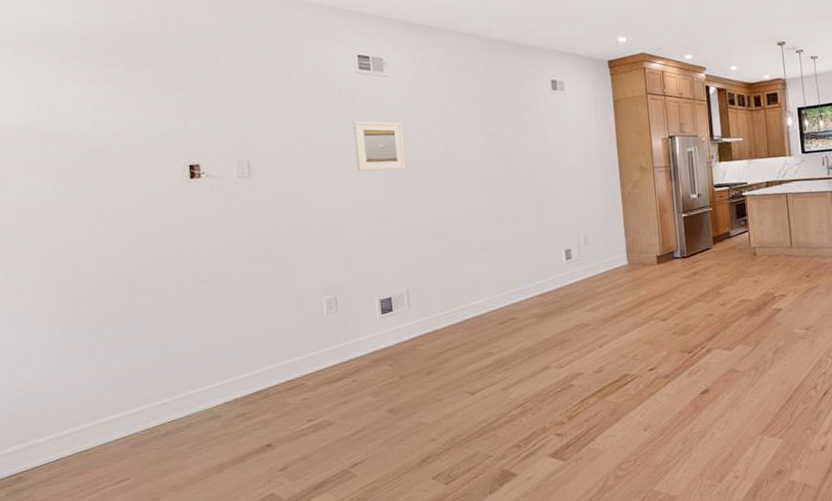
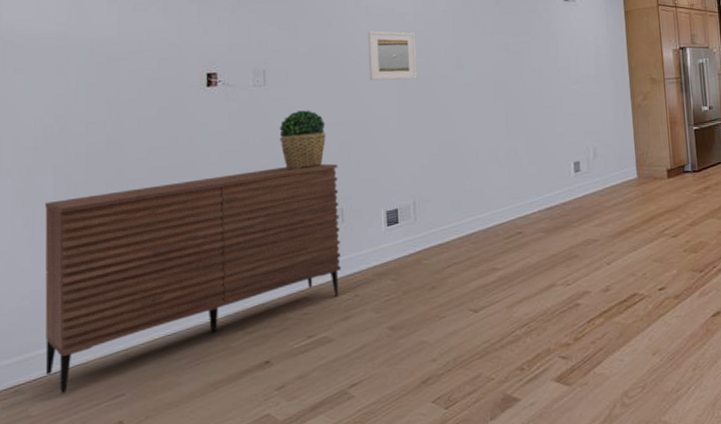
sideboard: none [32,254,337,480] -> present [45,163,341,394]
potted plant: none [267,201,316,261] -> present [279,110,326,170]

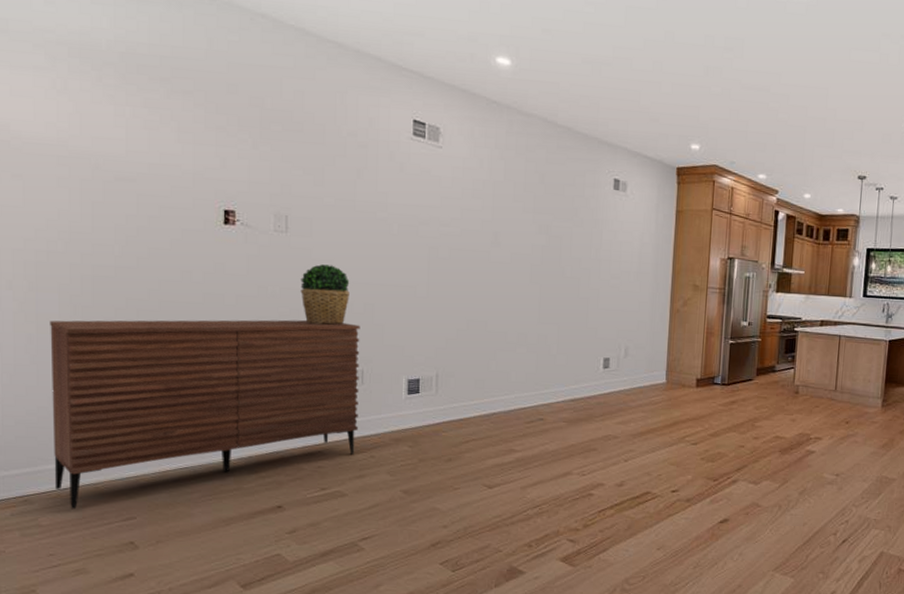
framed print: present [367,31,418,81] -> none [399,190,452,249]

